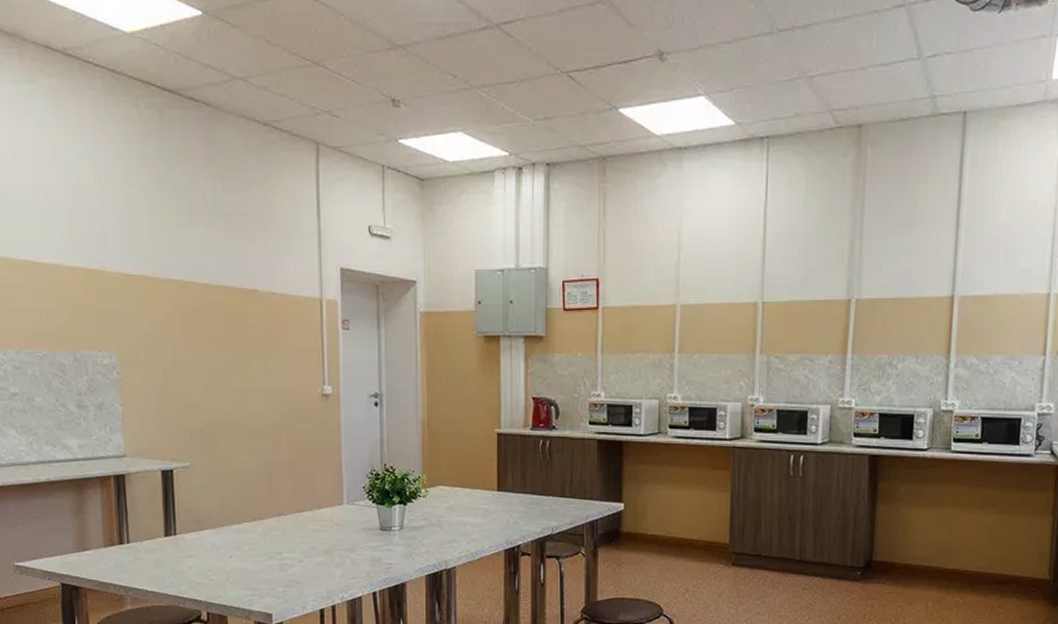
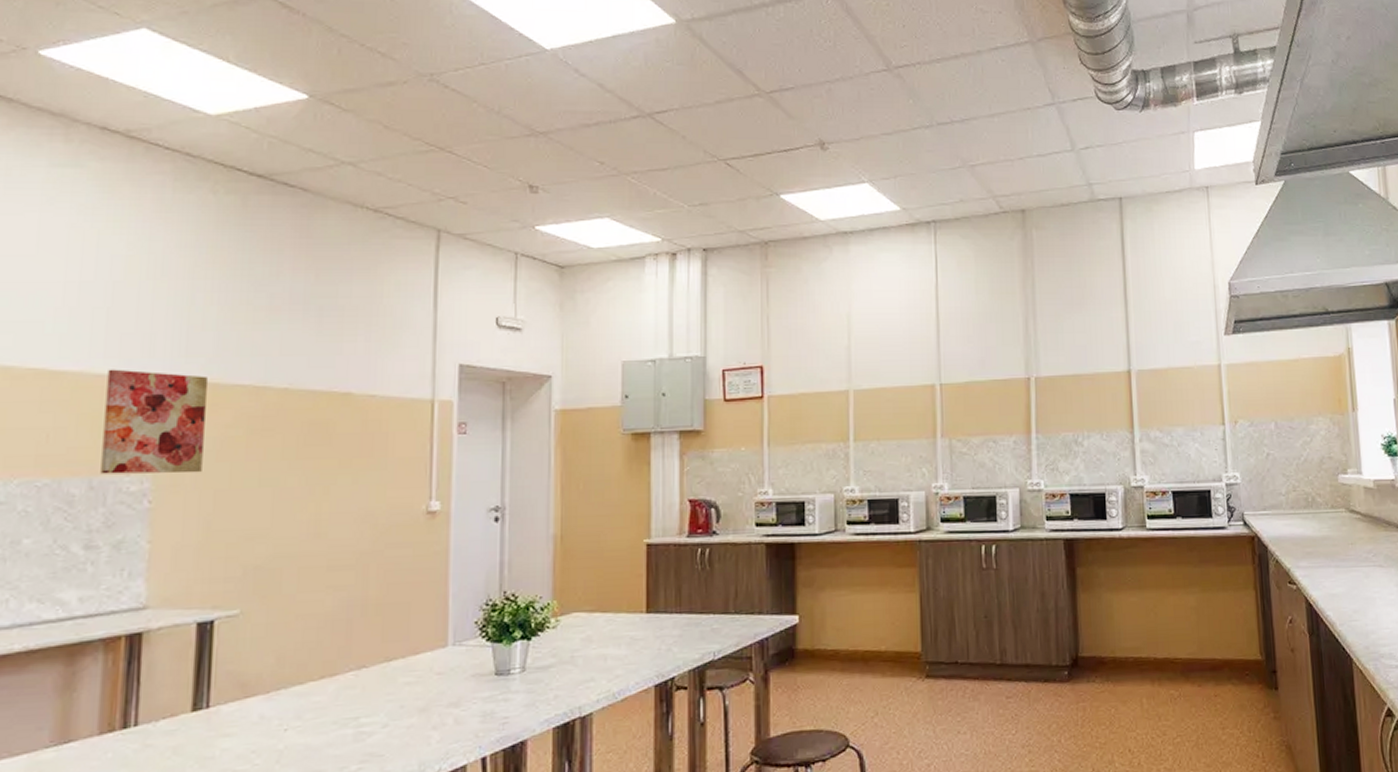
wall art: none [76,262,152,352] -> present [100,369,207,474]

